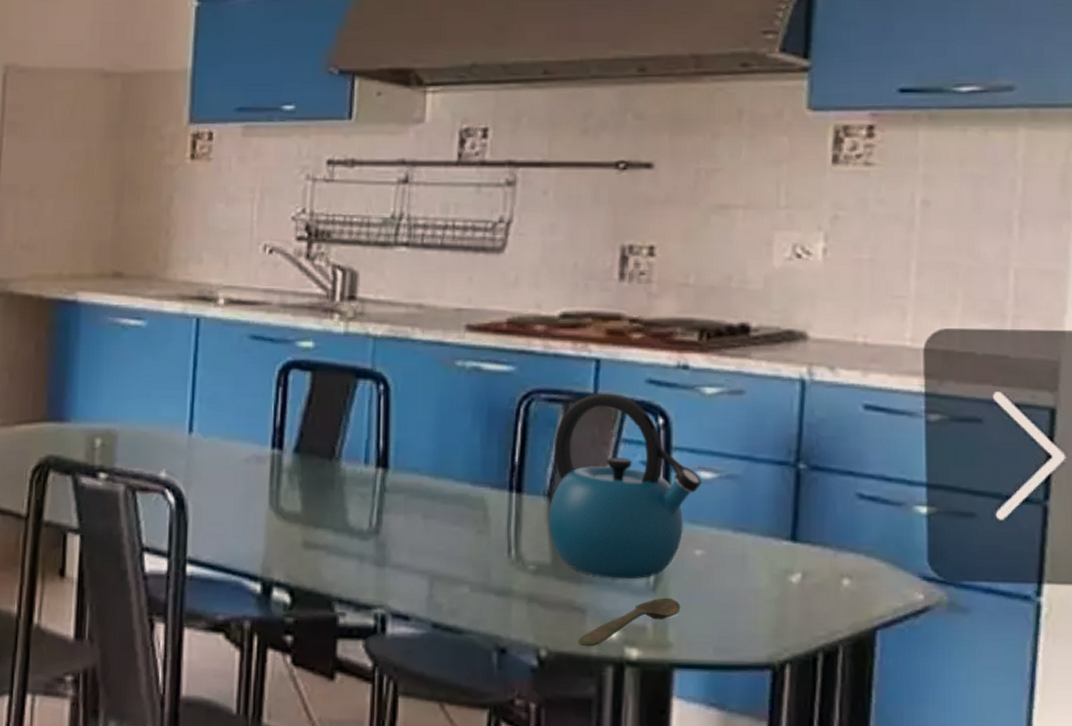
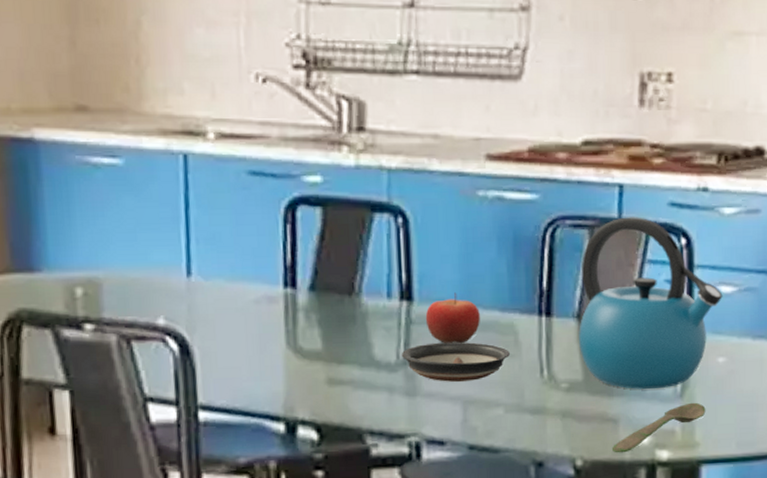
saucer: none [373,512,480,555] -> present [401,342,511,382]
fruit: none [399,462,451,516] -> present [425,292,480,344]

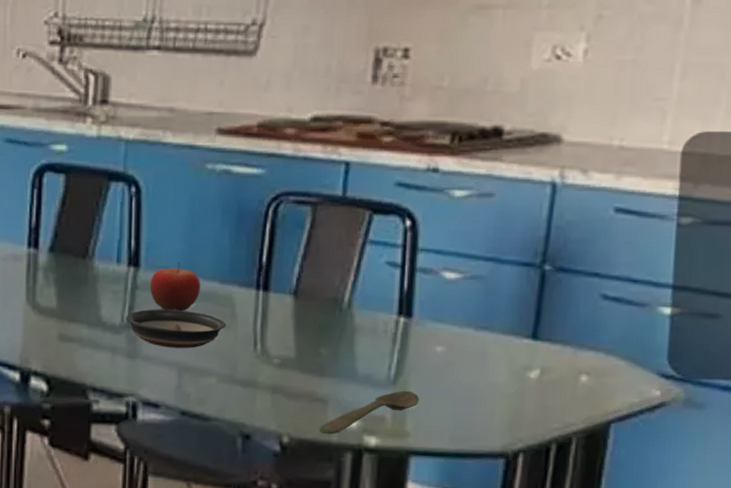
kettle: present [579,217,723,390] -> none [294,195,446,373]

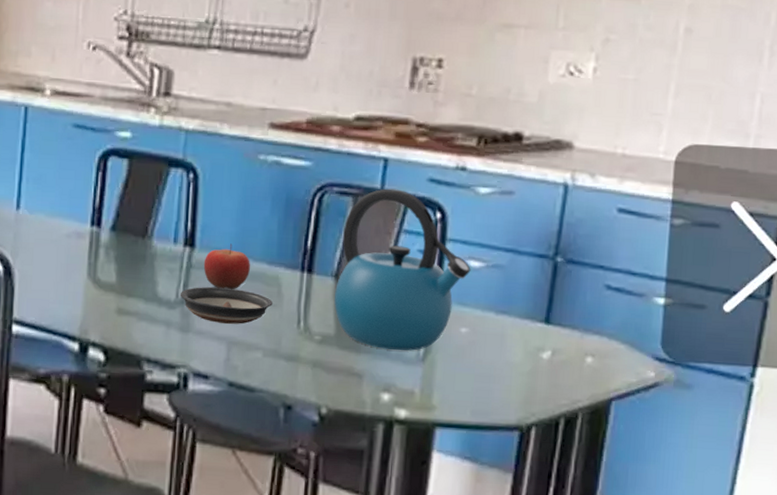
kettle: none [294,195,446,373] -> present [334,188,471,351]
spoon: present [318,390,419,435] -> none [354,367,445,407]

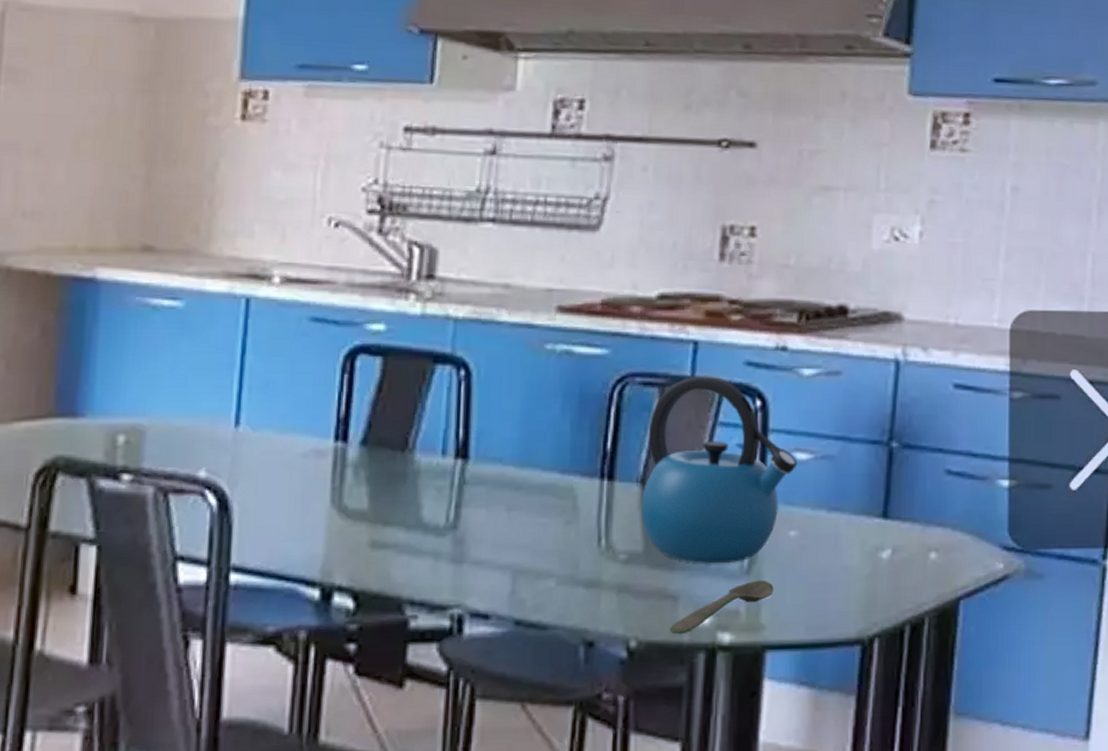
saucer: present [180,286,274,324] -> none [450,505,568,549]
fruit: present [203,243,250,290] -> none [480,451,538,508]
spoon: none [354,367,445,407] -> present [669,580,774,635]

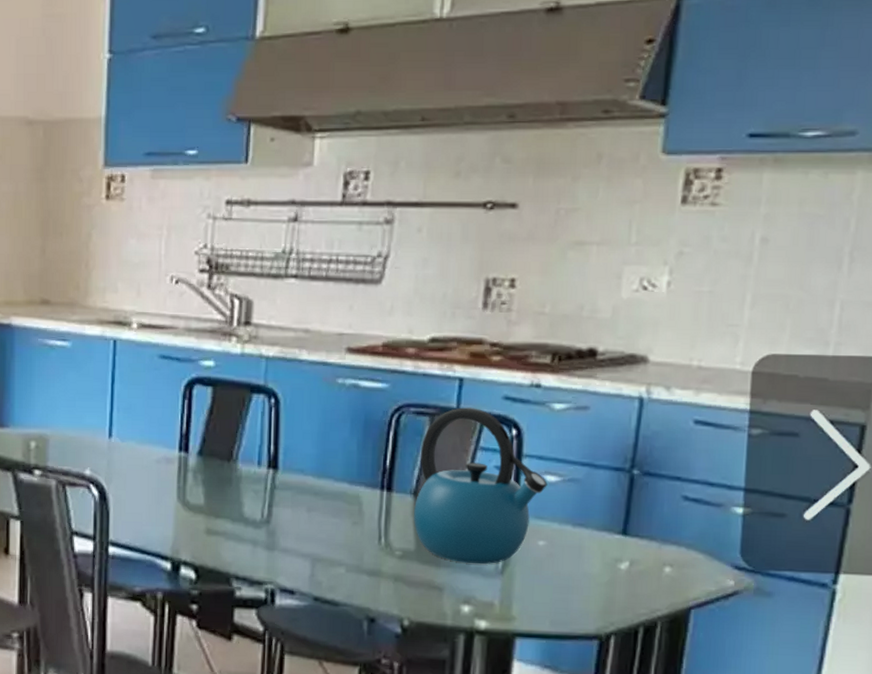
spoon: present [669,580,774,635] -> none [435,579,524,619]

